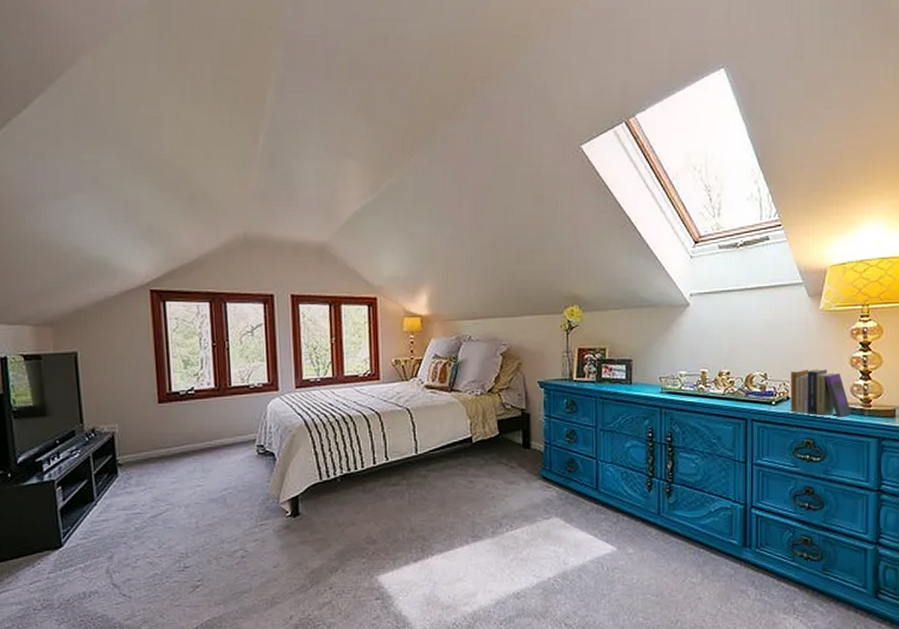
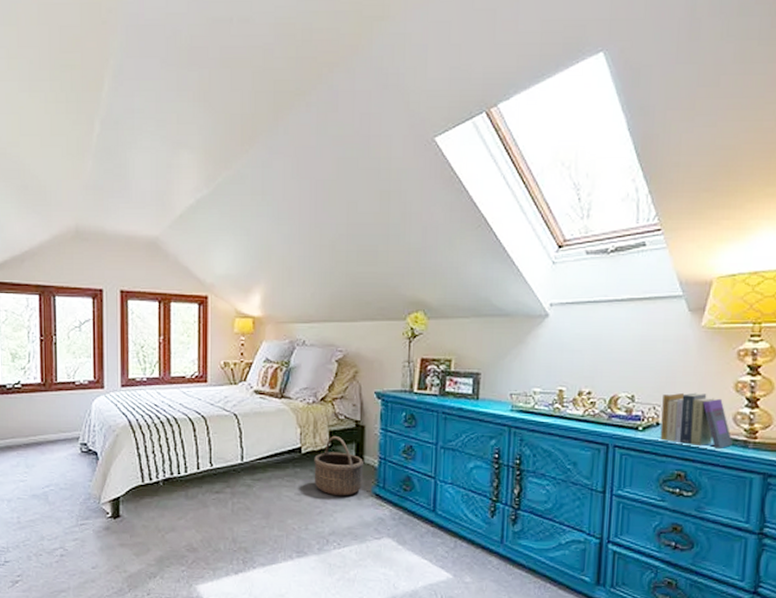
basket: none [484,424,531,480] -> present [314,435,363,495]

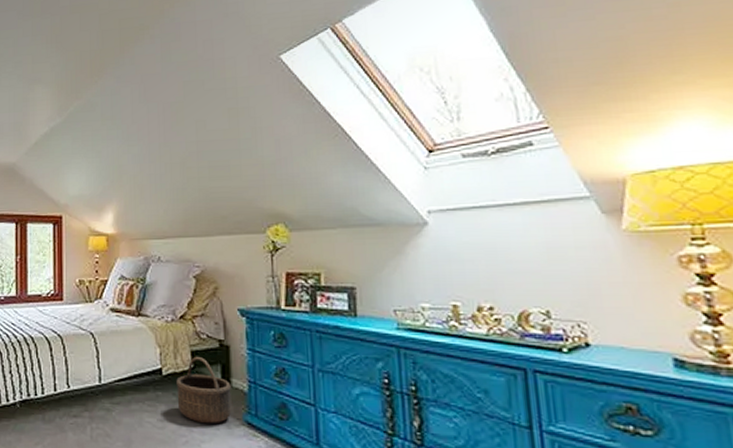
books: present [660,392,733,450] -> none [587,307,696,377]

